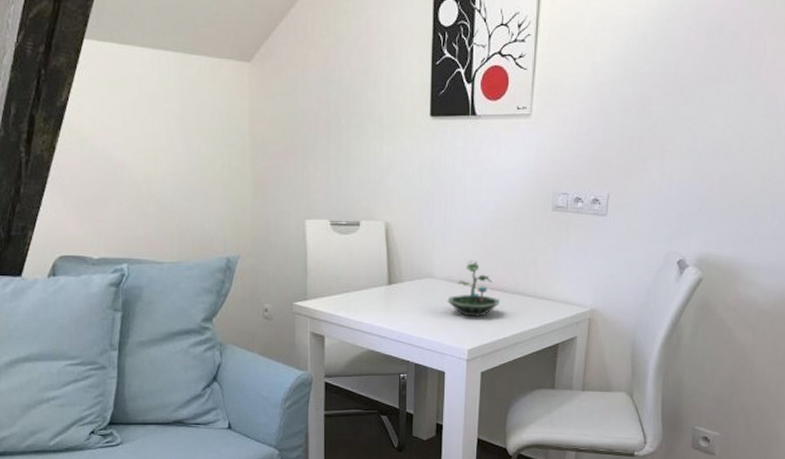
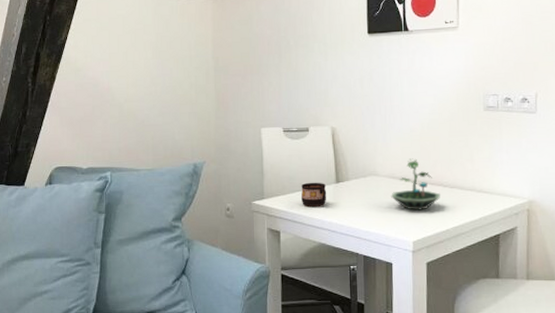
cup: none [349,283,378,310] -> present [301,182,327,207]

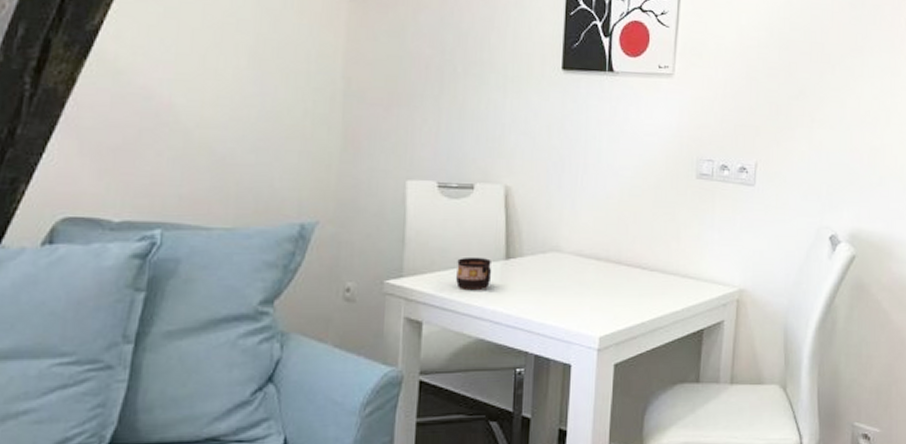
terrarium: present [391,158,440,211] -> none [576,232,637,298]

